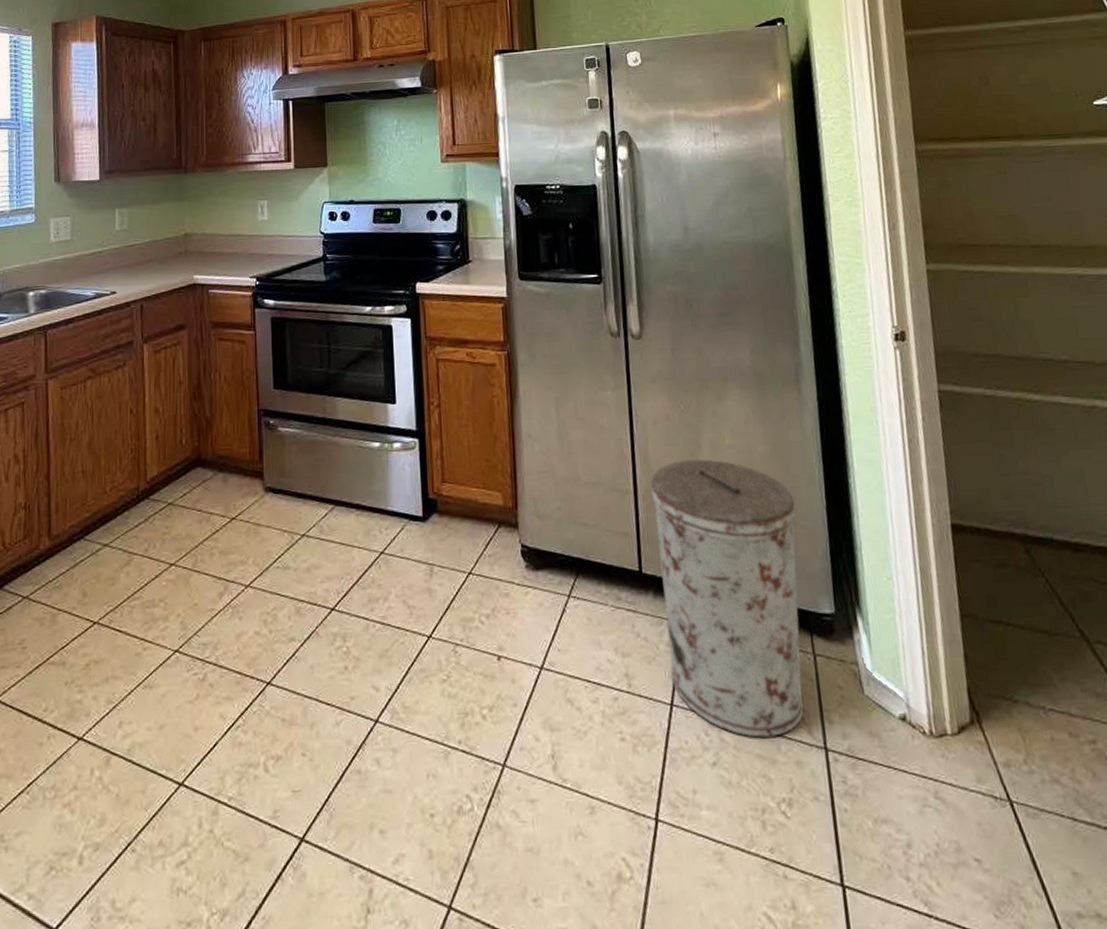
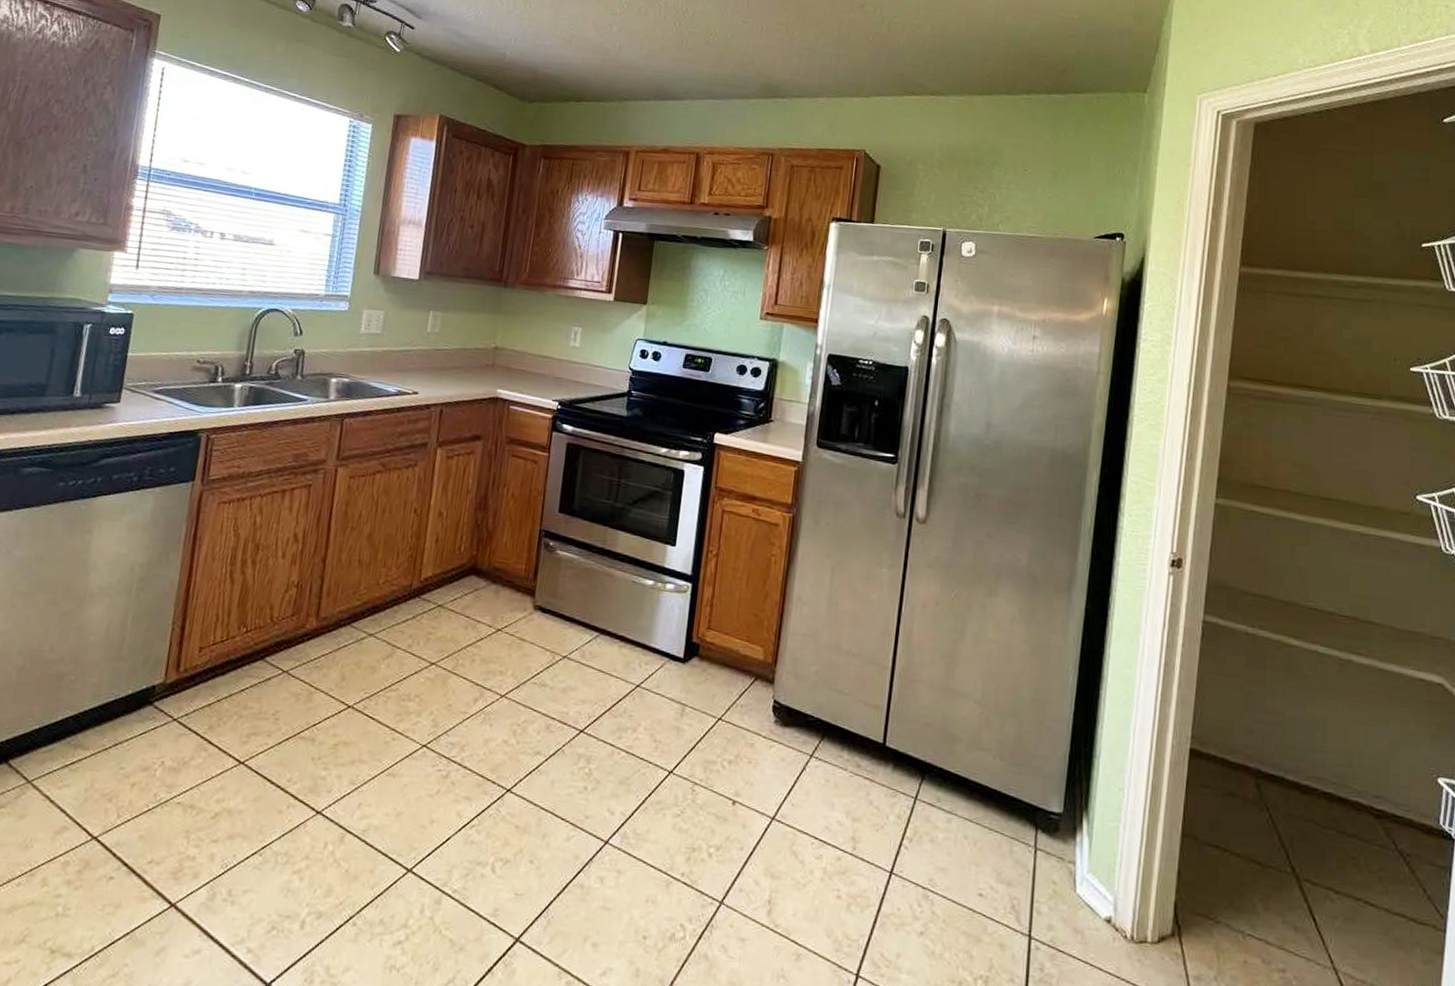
trash can: present [650,459,804,738] -> none [895,646,1044,918]

